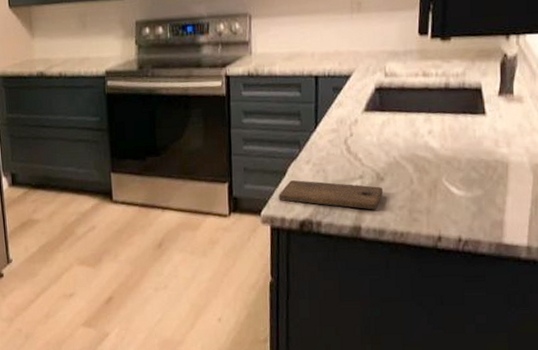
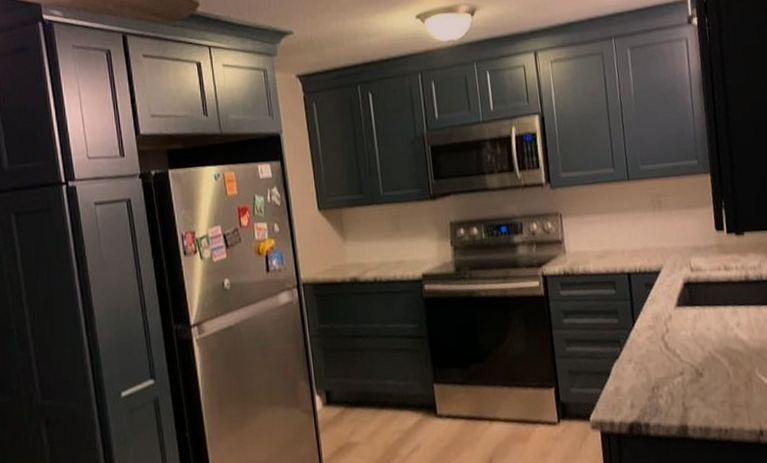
cutting board: present [278,180,383,210] -> none [605,380,704,408]

